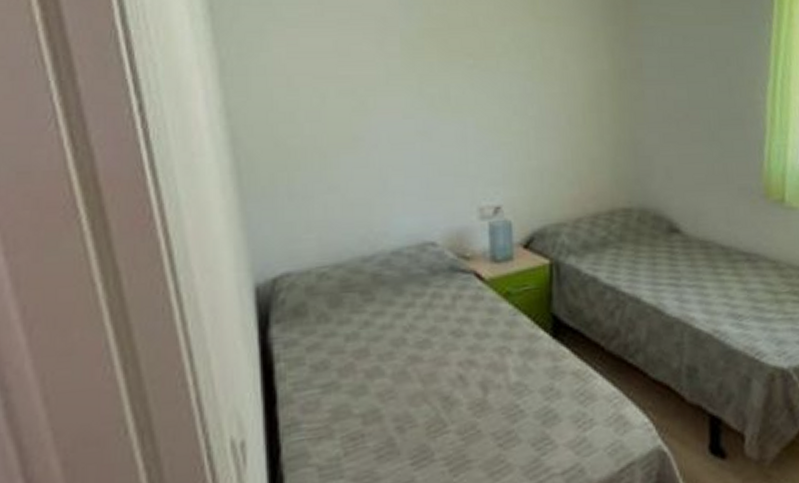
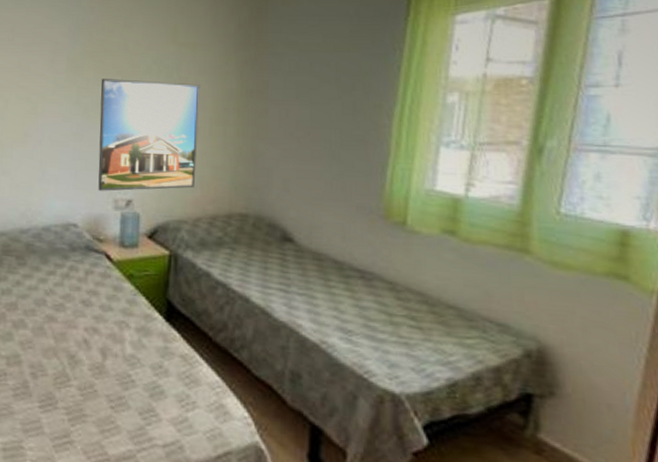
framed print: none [448,62,572,200] -> present [98,79,201,191]

